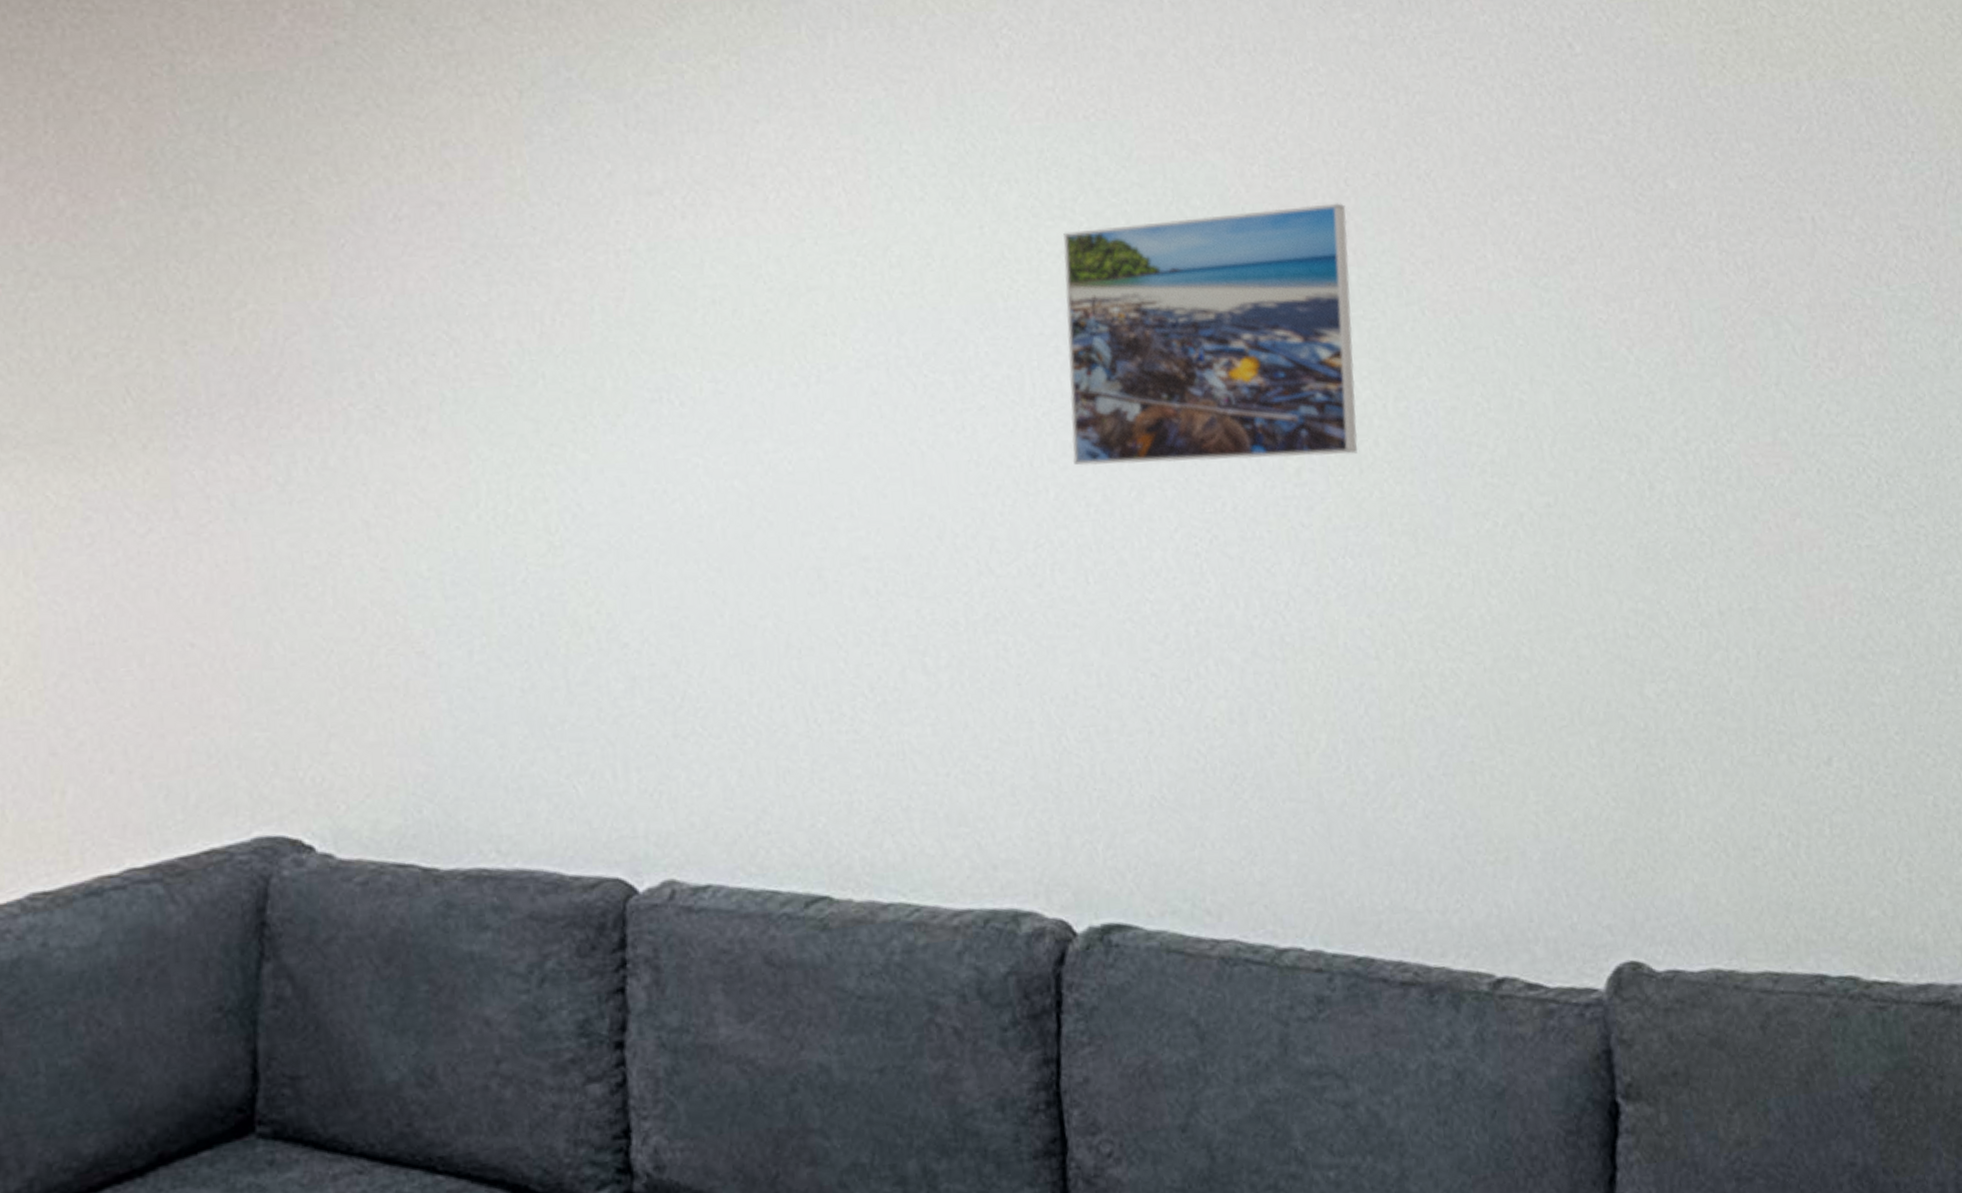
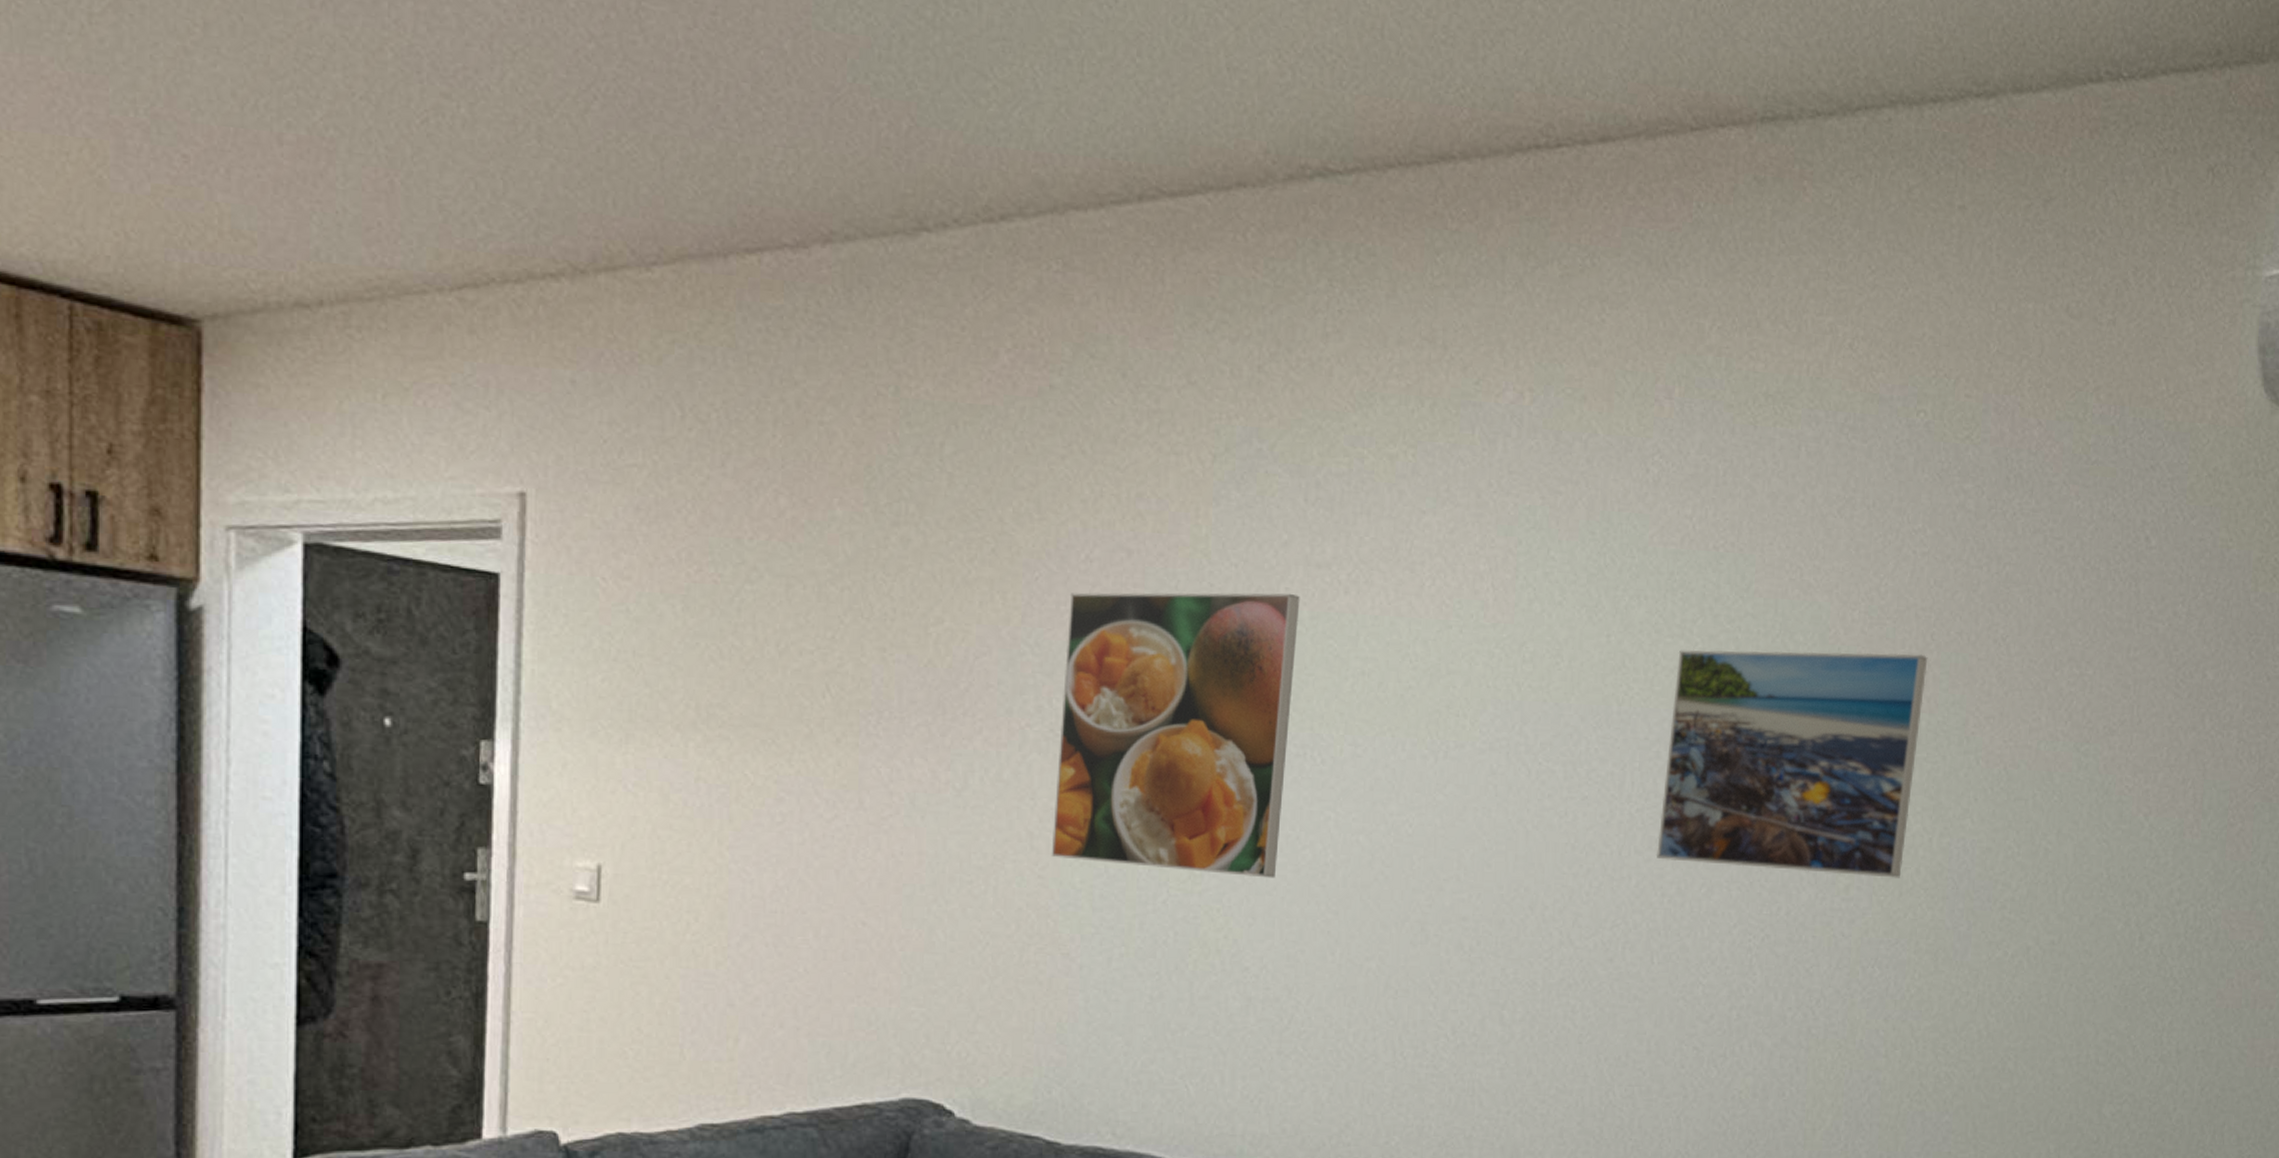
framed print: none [381,226,646,547] -> present [1051,592,1300,879]

